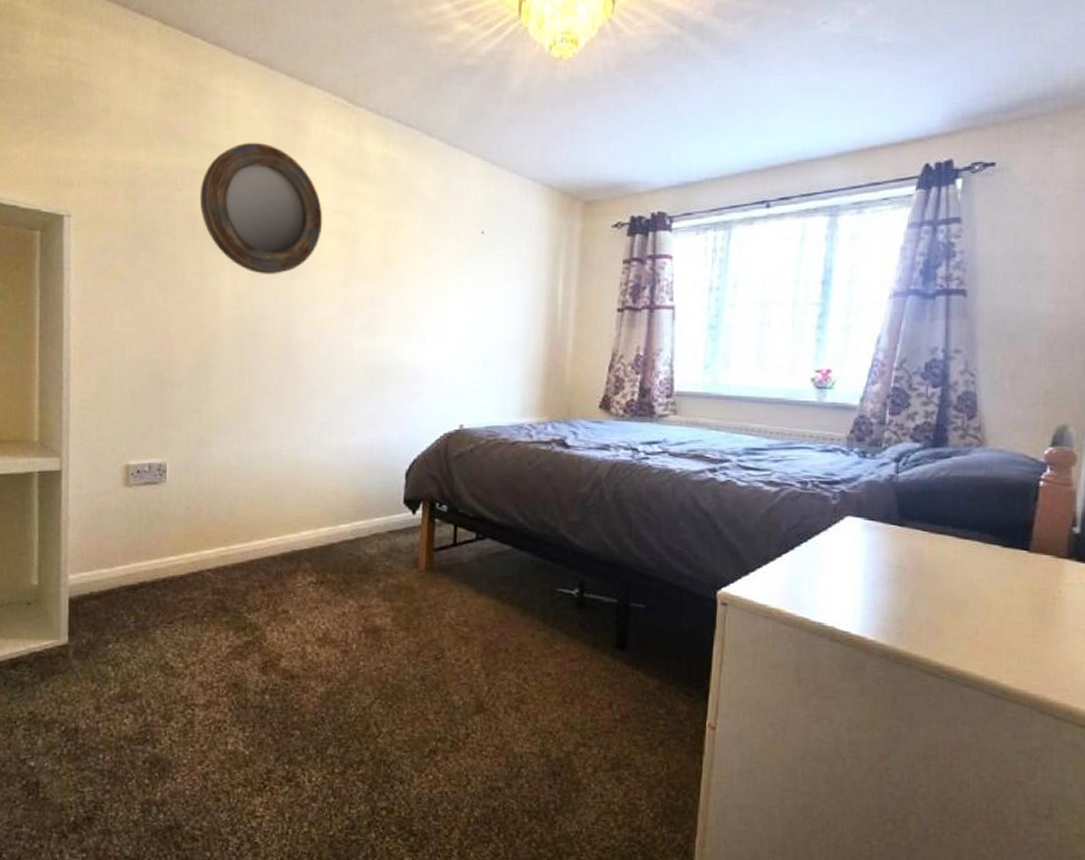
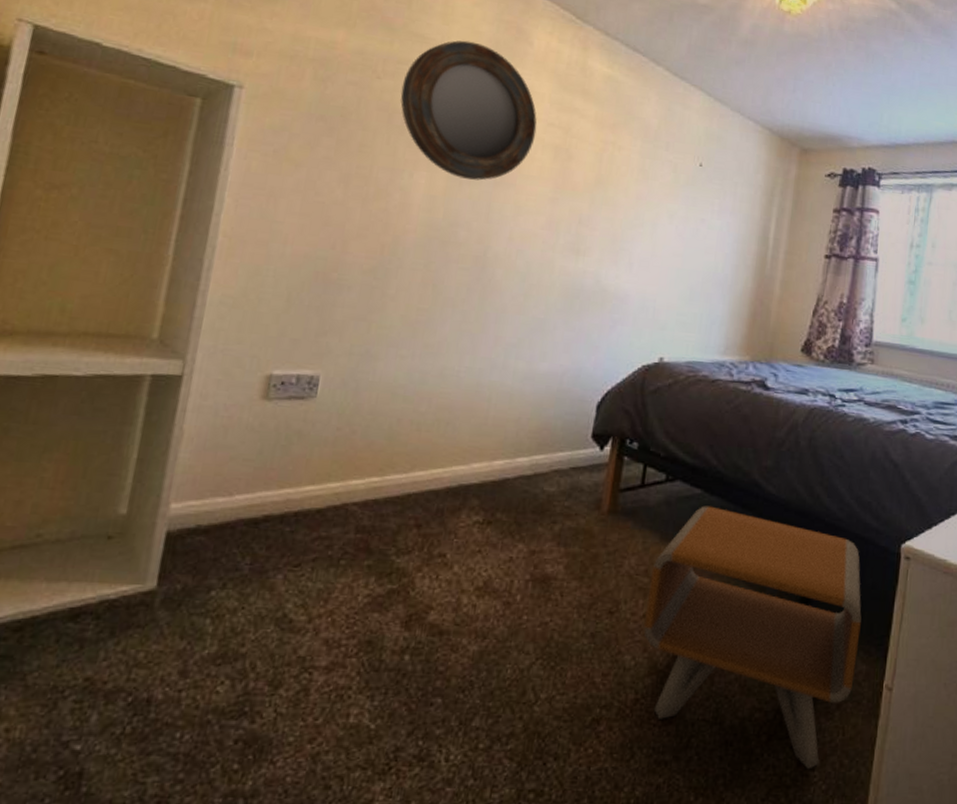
nightstand: none [468,561,679,799] -> present [643,505,862,770]

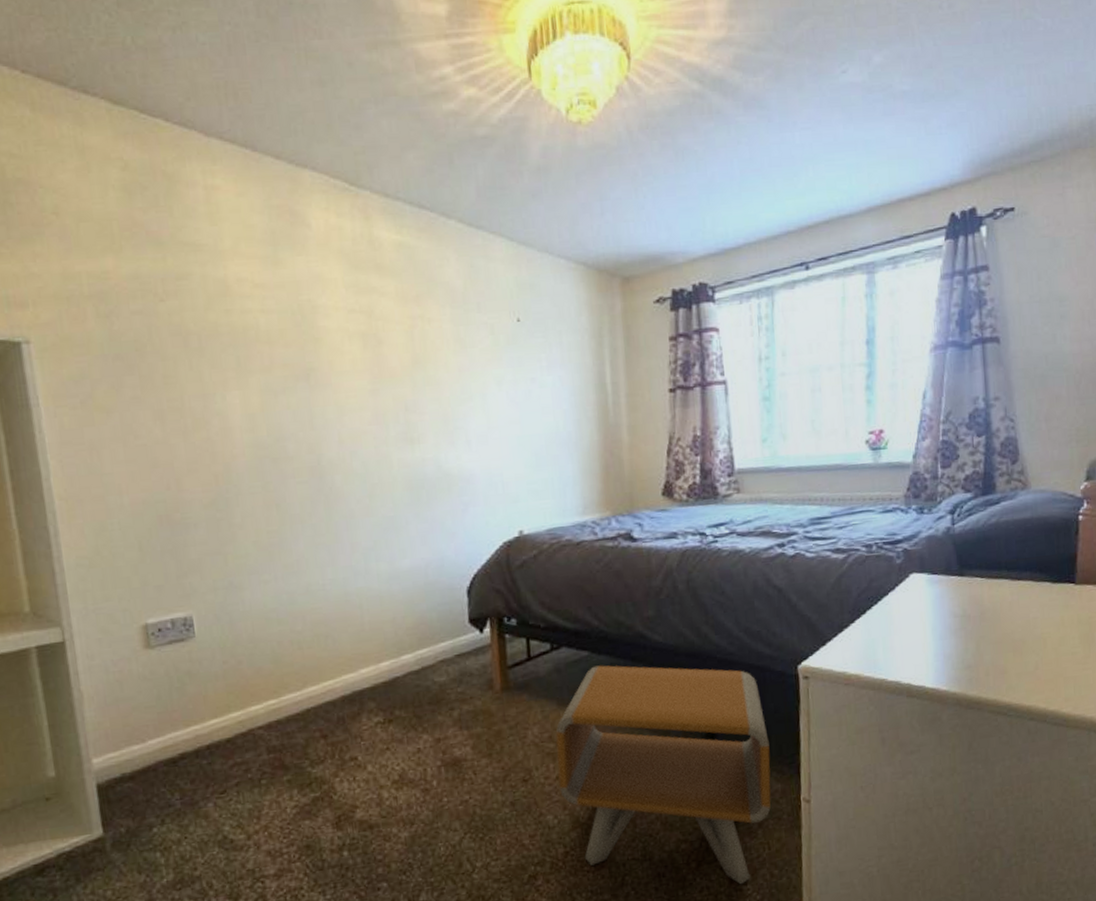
home mirror: present [400,40,537,181] -> none [187,237,339,390]

